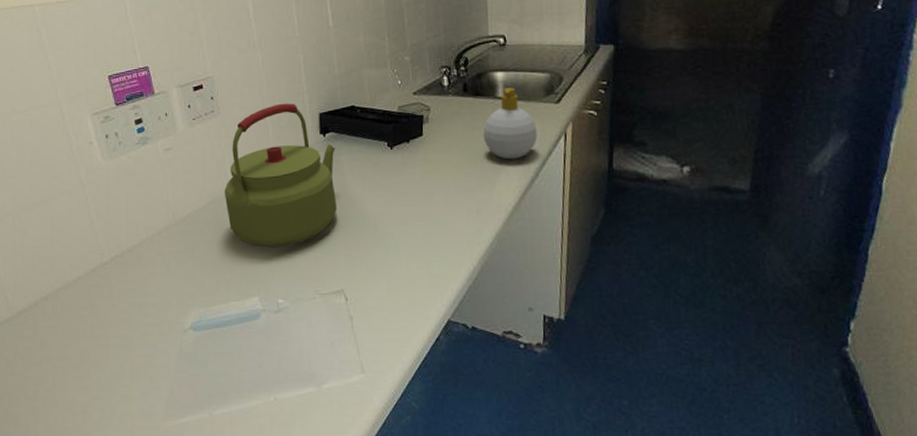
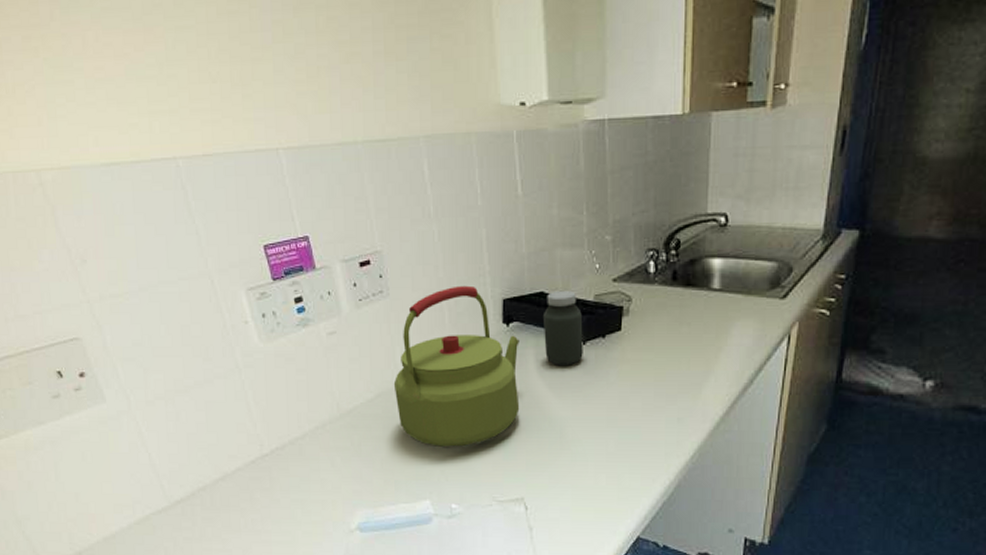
jar: none [354,103,391,169] -> present [542,290,583,365]
soap bottle: present [483,87,537,160] -> none [692,278,756,363]

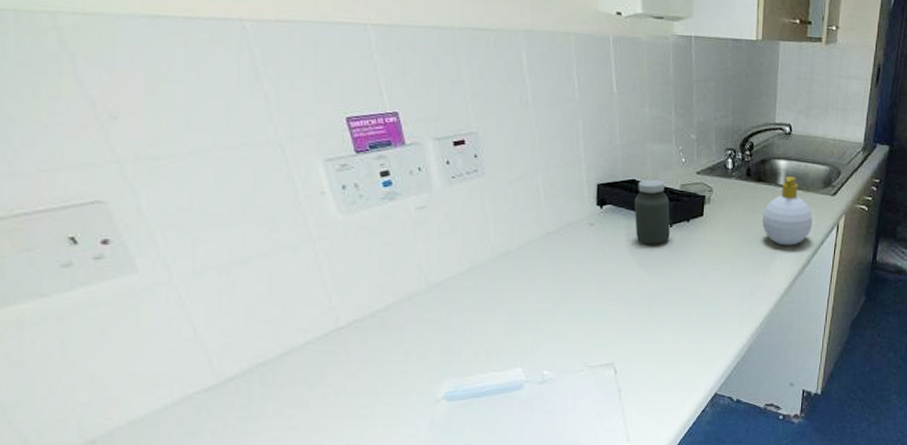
kettle: present [393,285,520,447] -> none [486,169,612,317]
soap bottle: none [692,278,756,363] -> present [762,176,813,246]

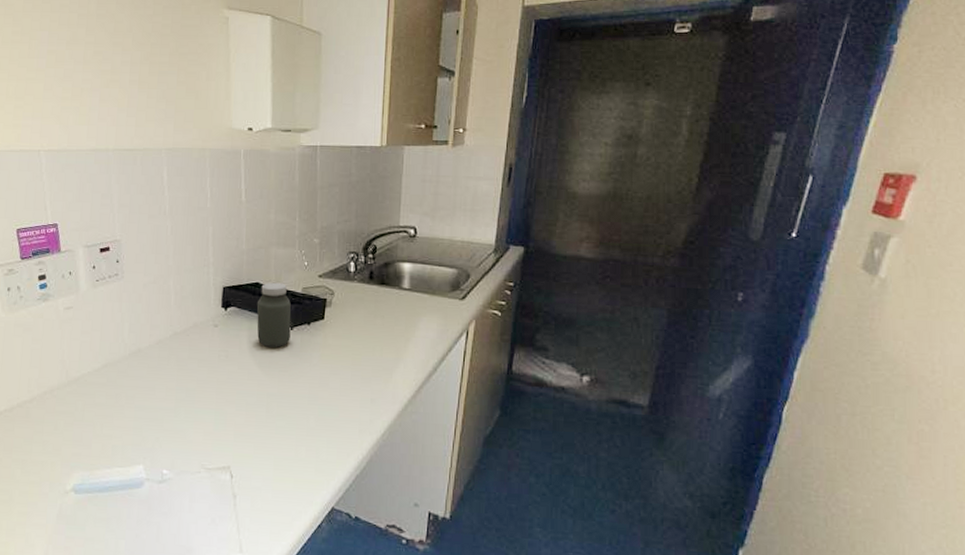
soap bottle: present [762,176,813,246] -> none [385,279,439,352]

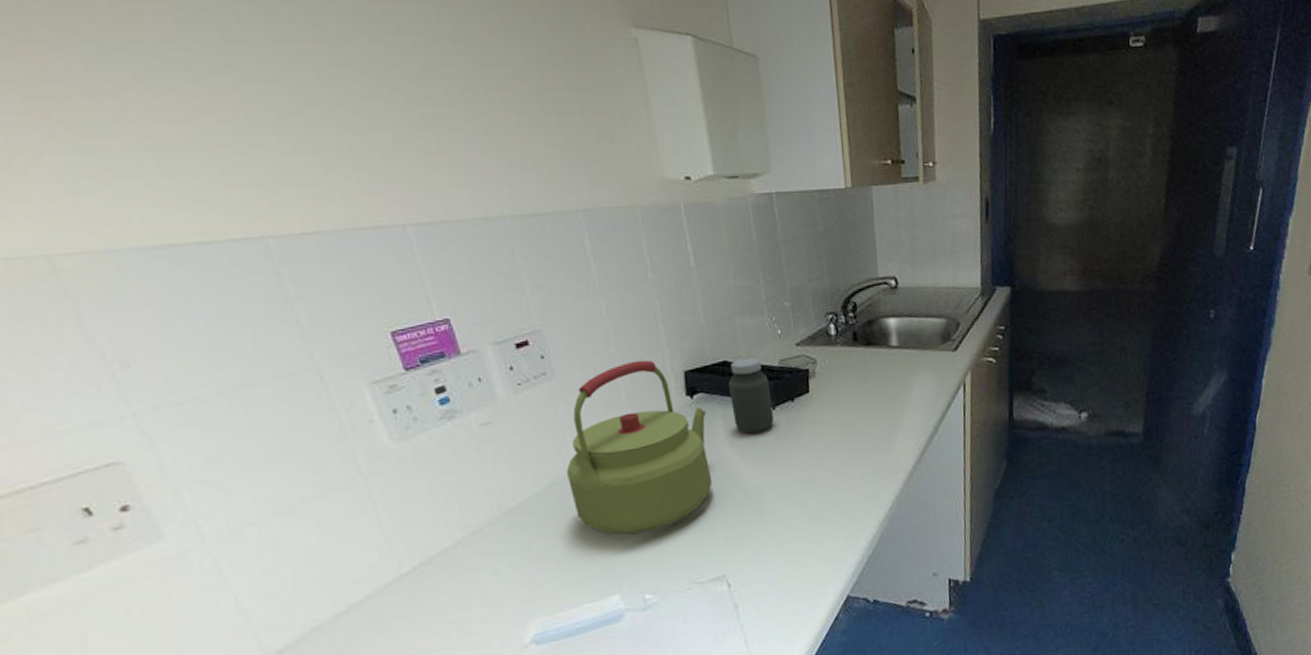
kettle: none [119,273,235,417] -> present [566,360,713,535]

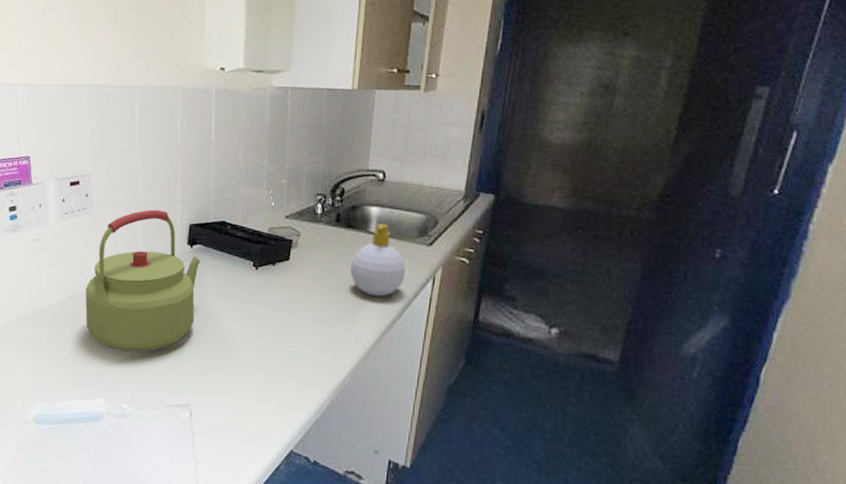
jar: present [728,357,774,433] -> none [222,221,257,287]
soap bottle: none [877,335,935,415] -> present [350,223,406,297]

